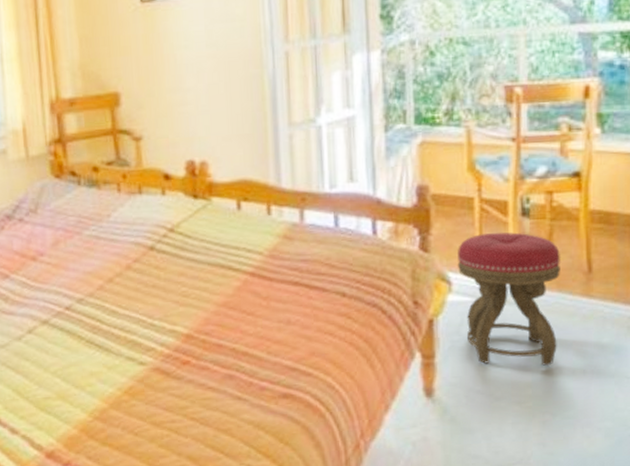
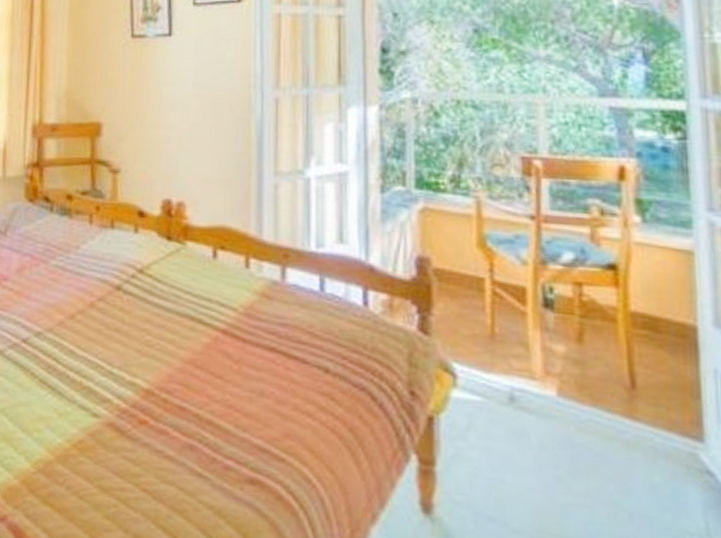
stool: present [457,232,560,366] -> none [463,322,594,500]

